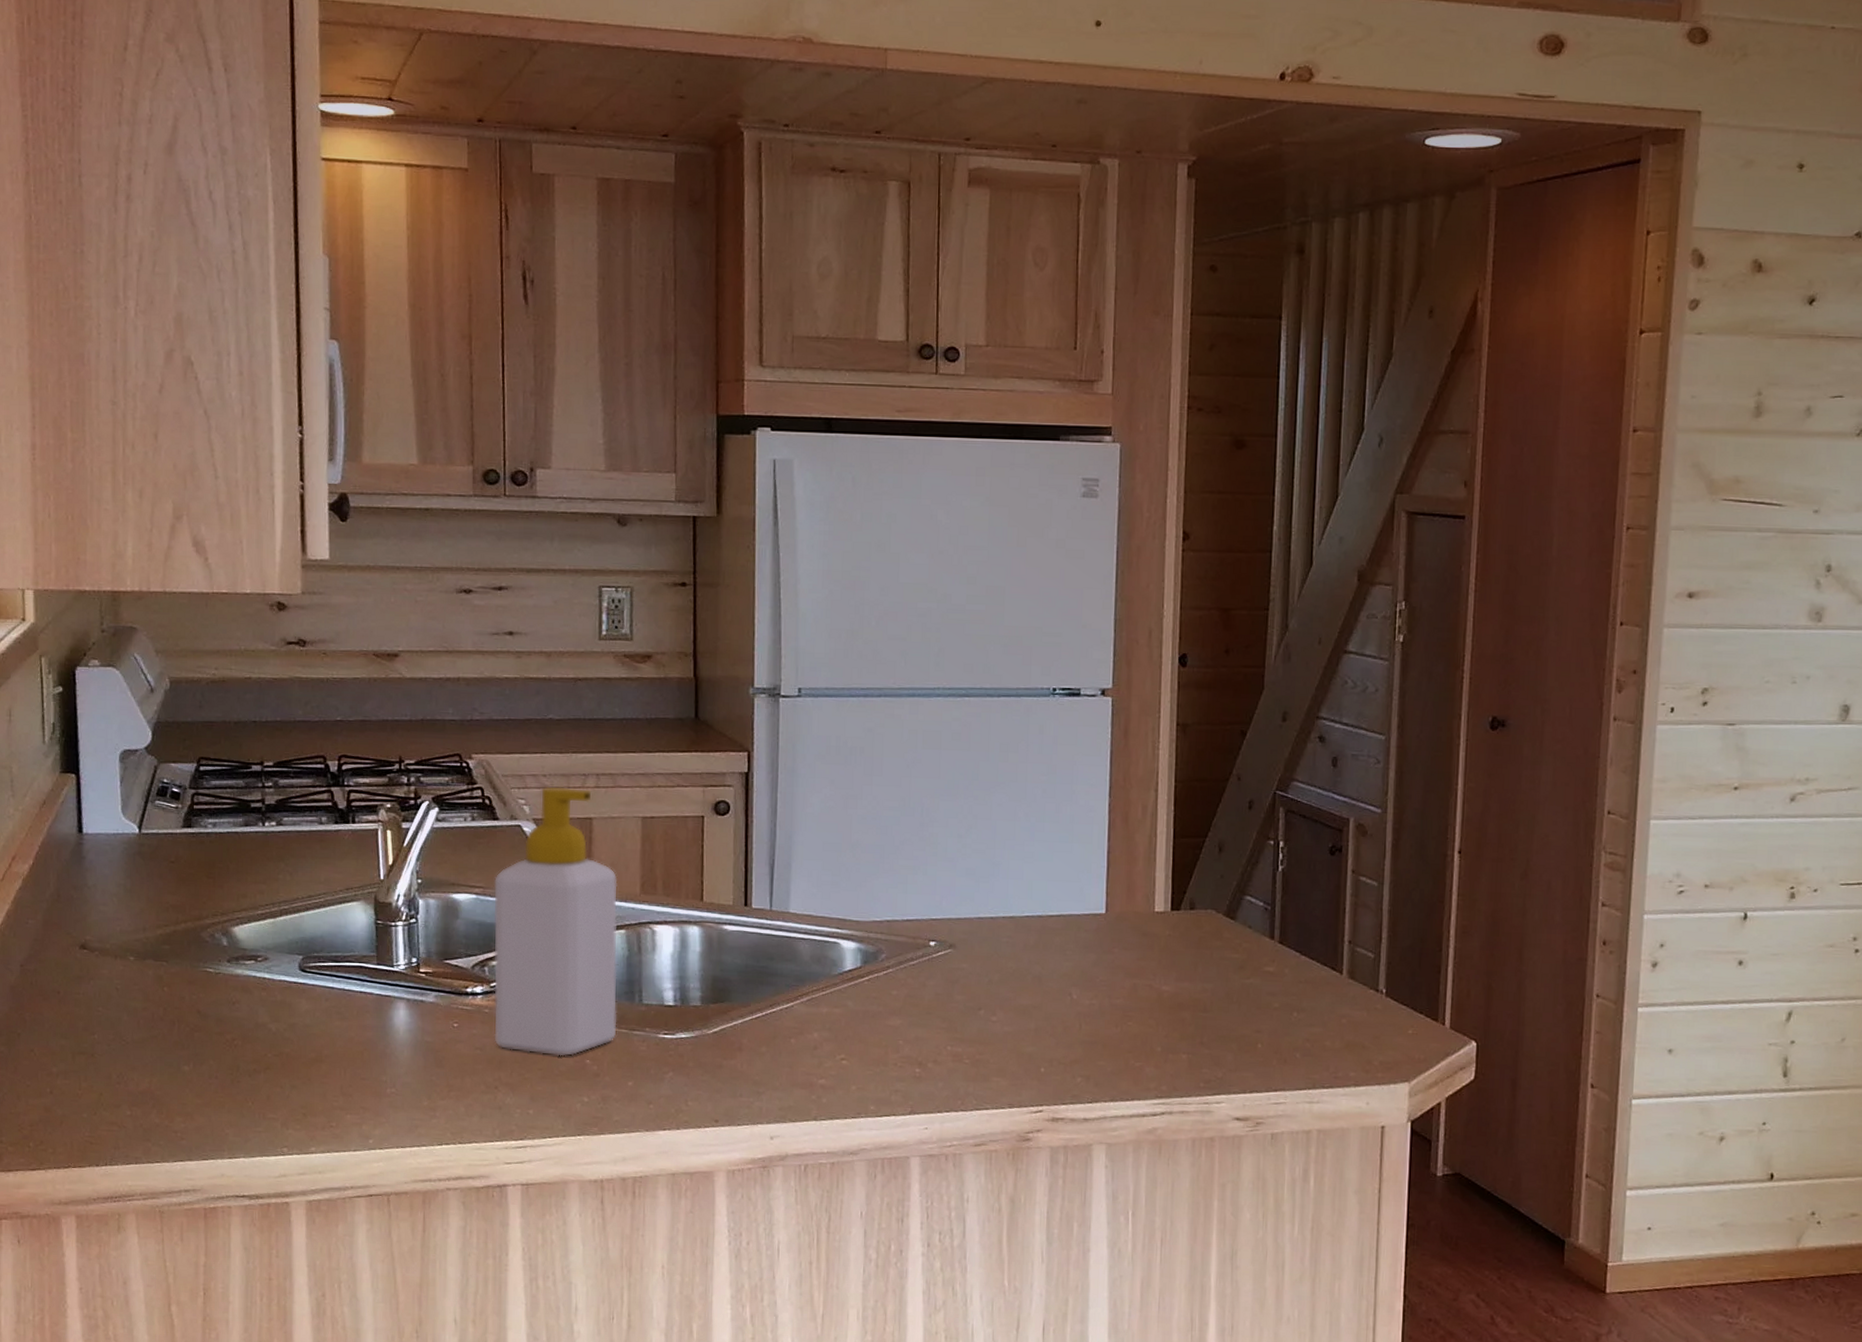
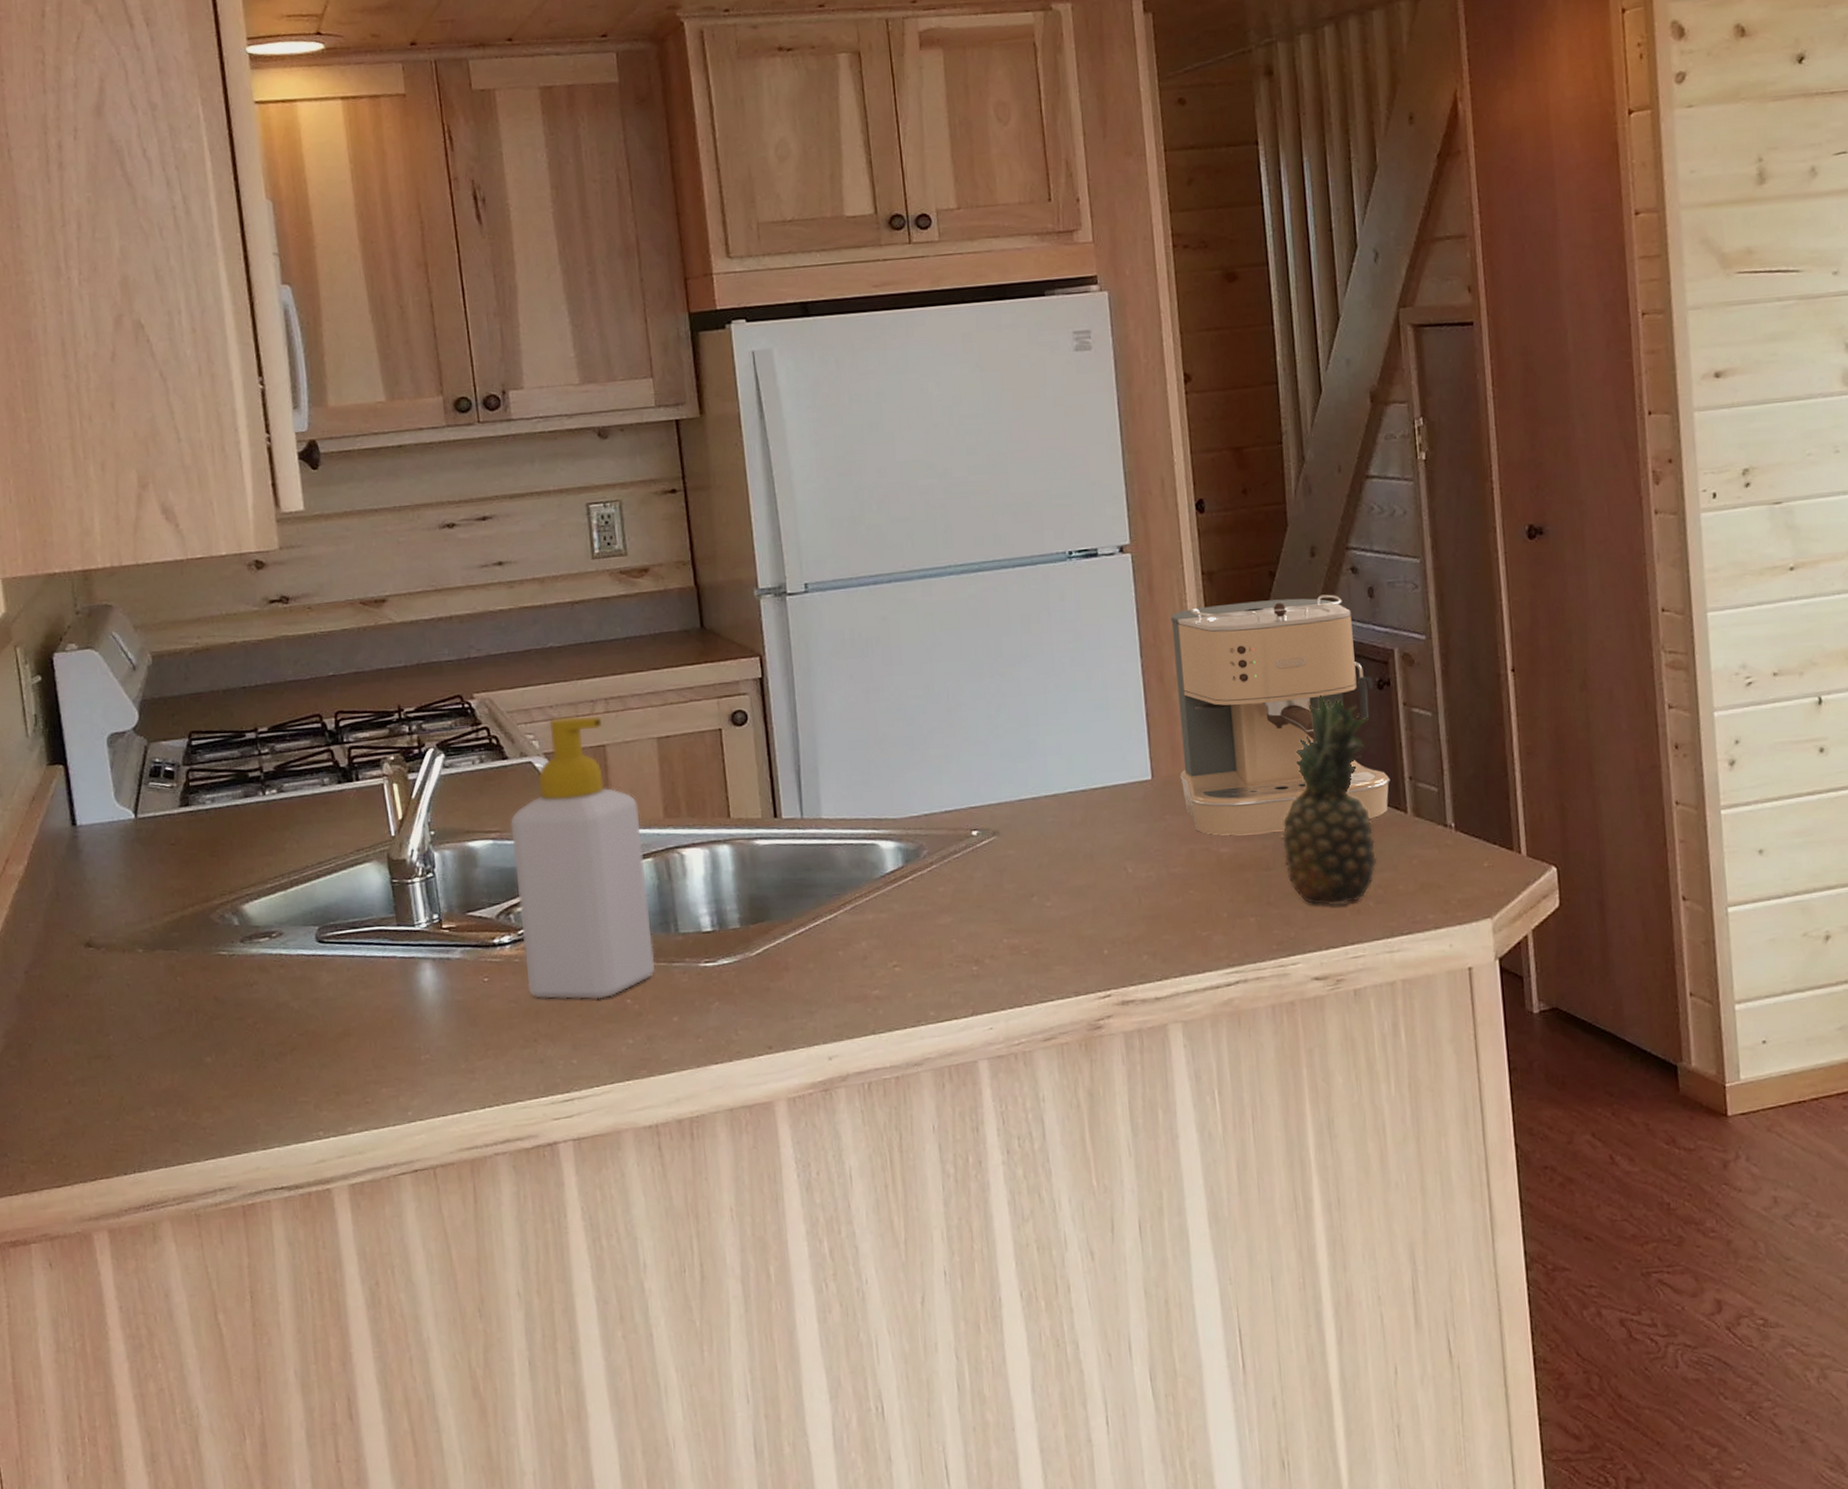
coffee maker: none [1132,756,1331,977] -> present [1171,594,1390,836]
fruit: none [1221,853,1317,1053] -> present [1281,694,1377,906]

